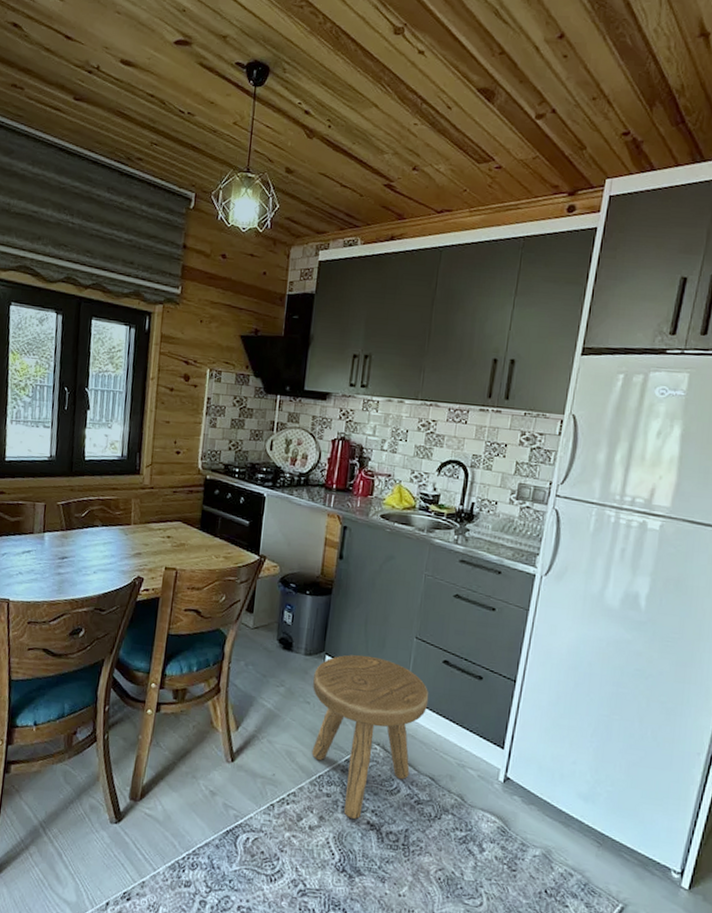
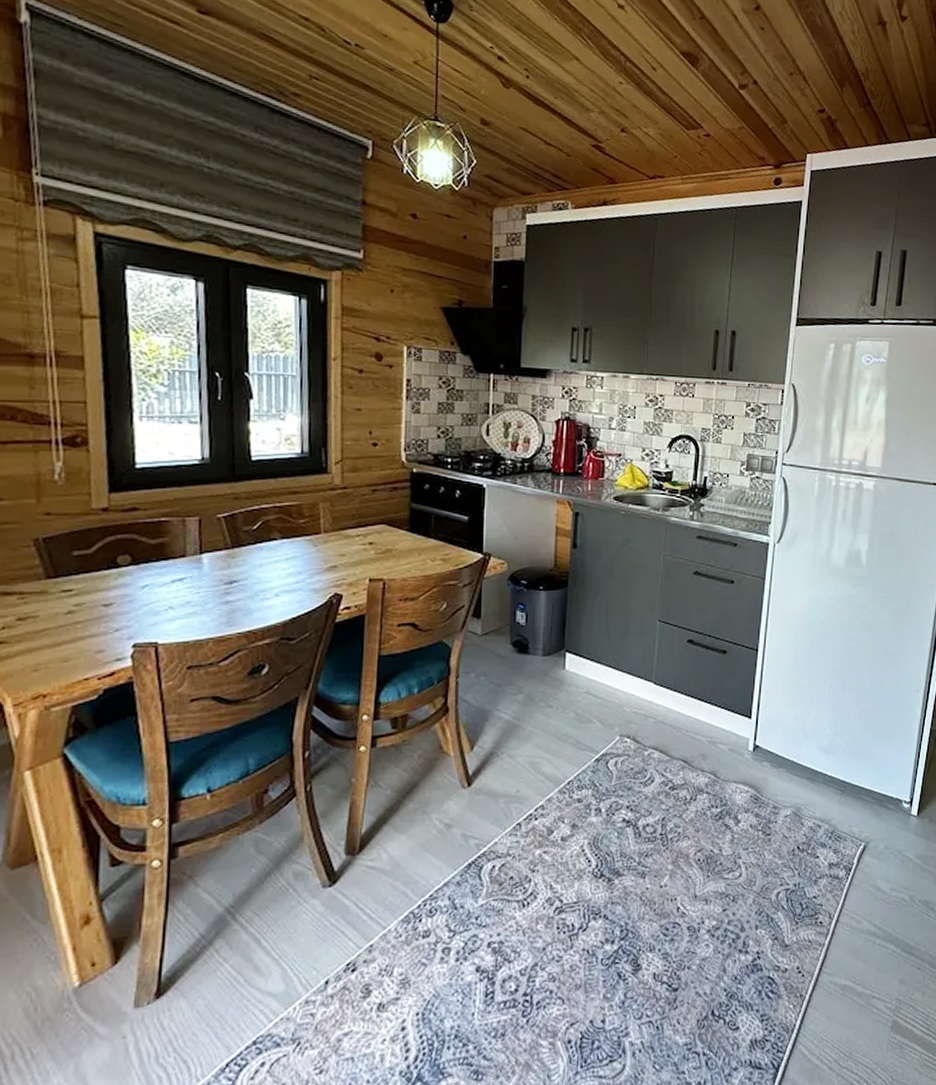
stool: present [311,654,429,819] -> none [554,646,676,820]

